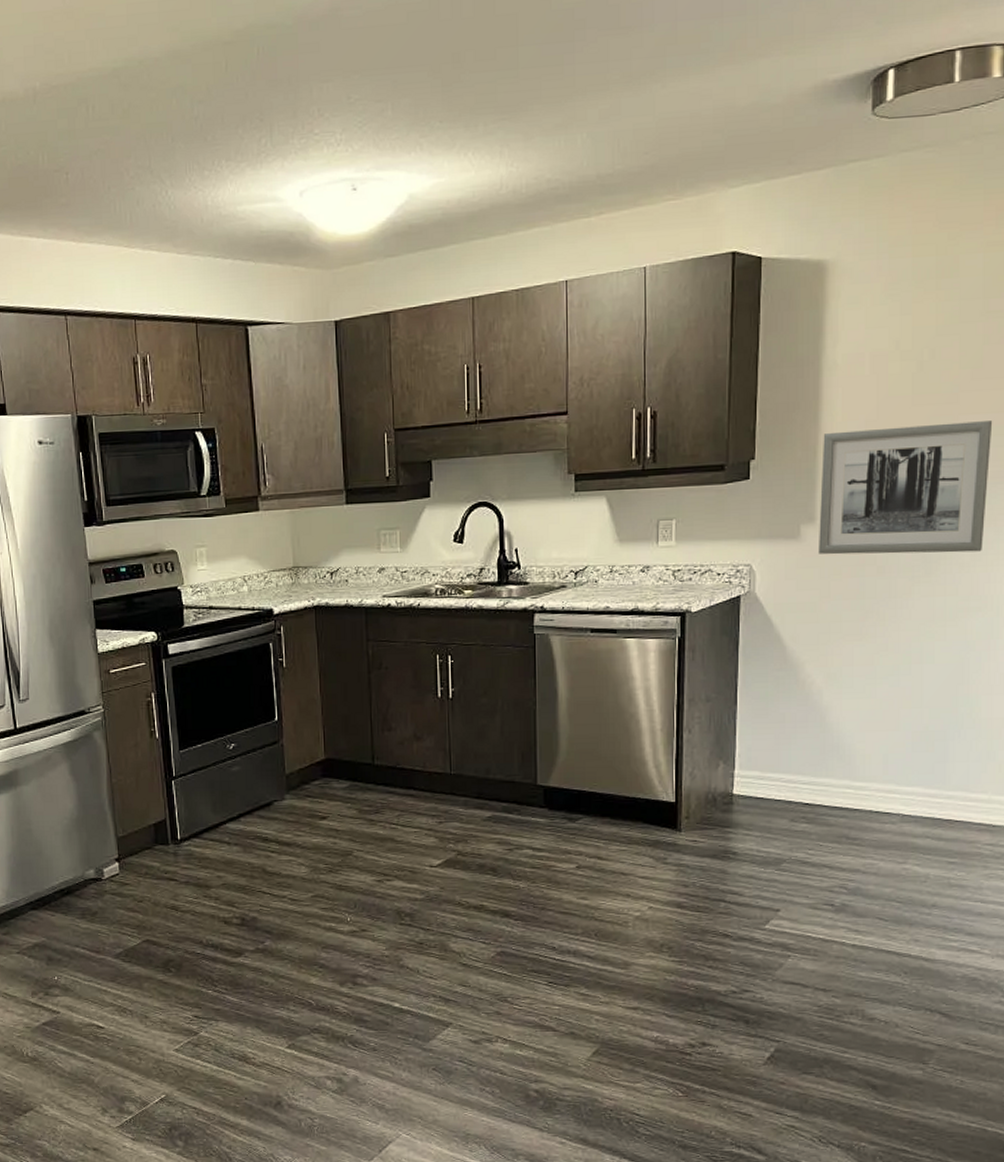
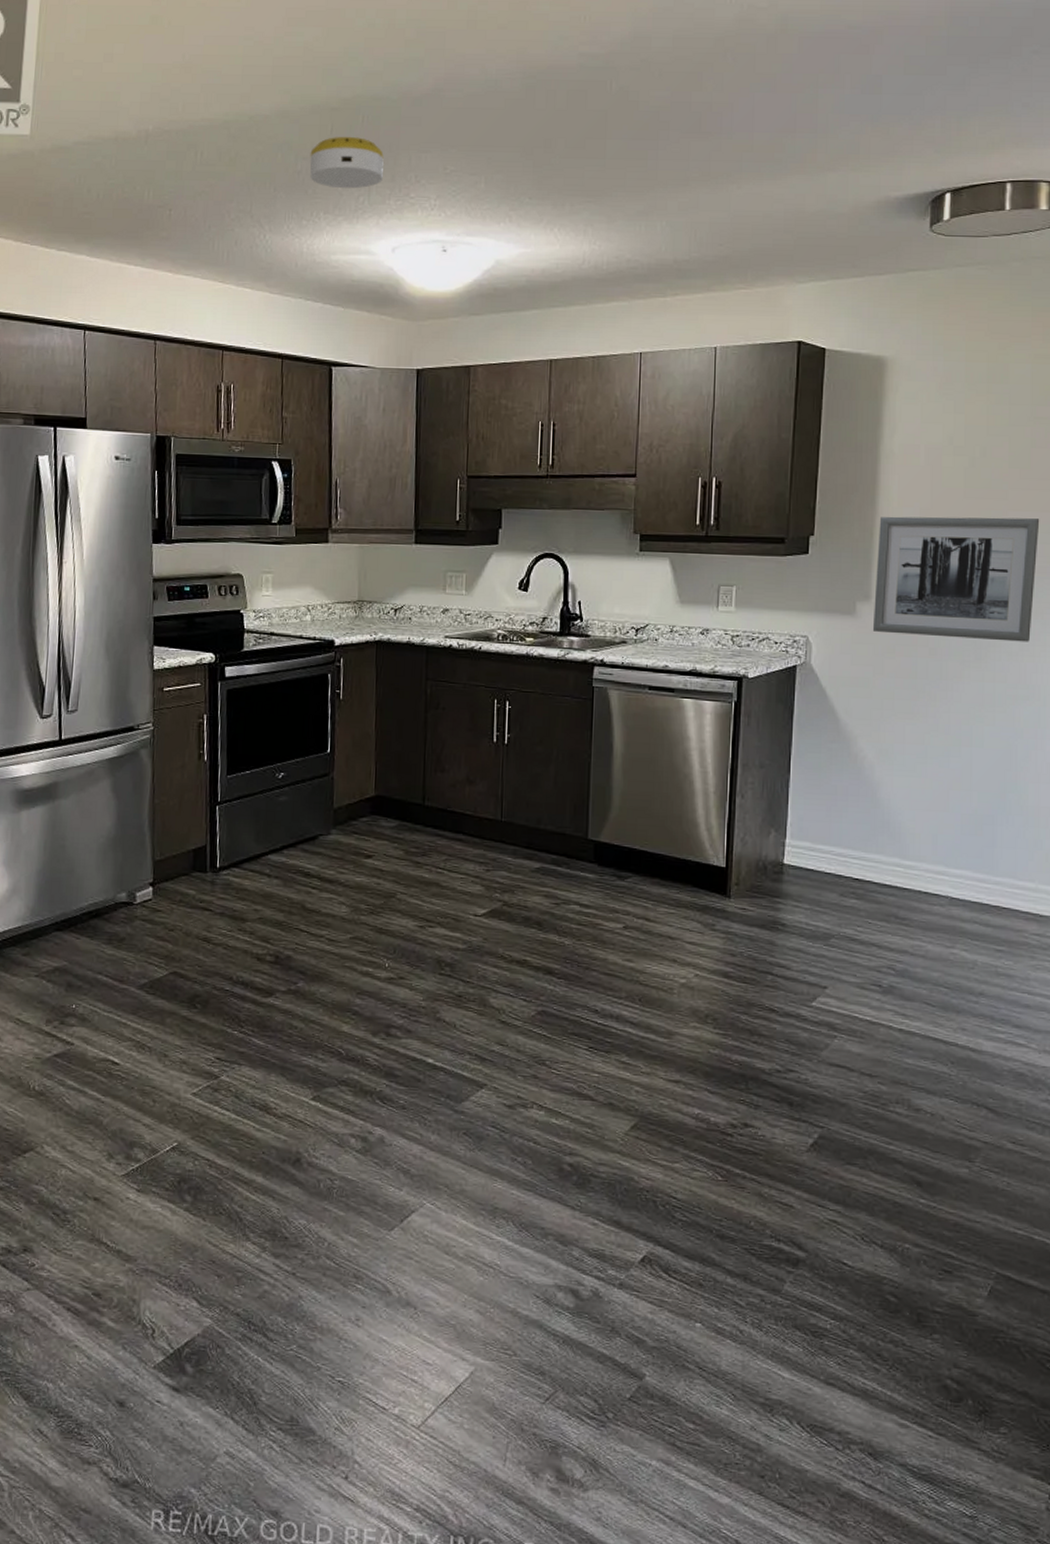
smoke detector: none [206,72,284,132] -> present [309,137,384,189]

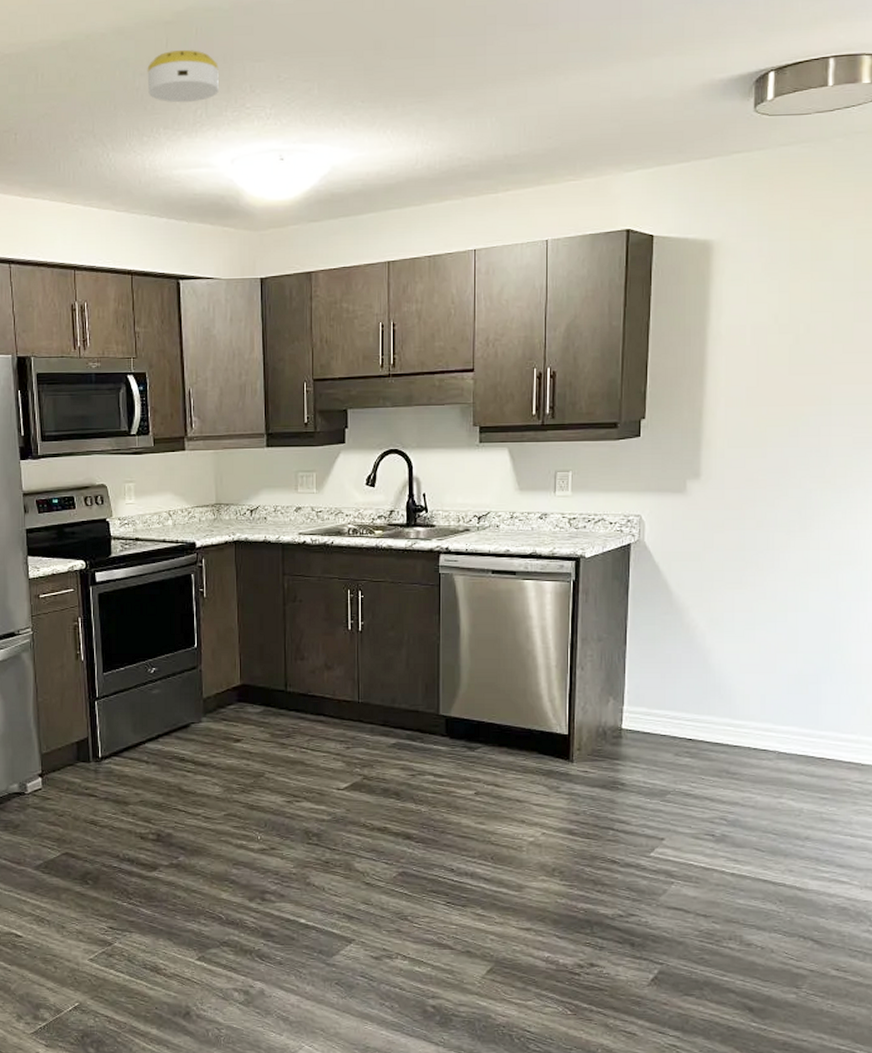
wall art: present [872,516,1040,642] -> none [702,391,862,510]

